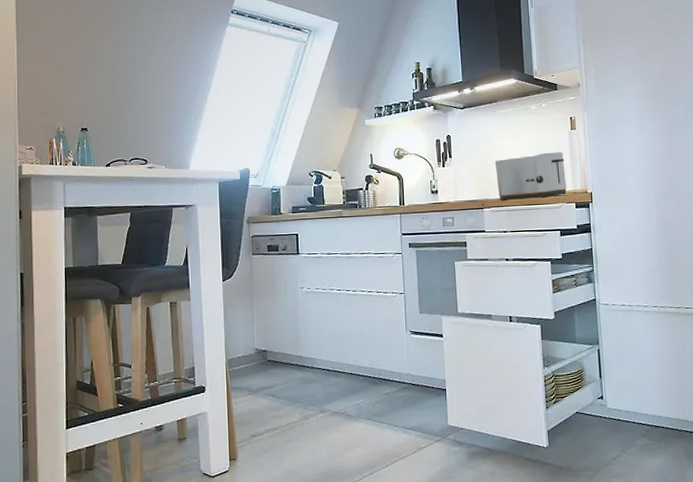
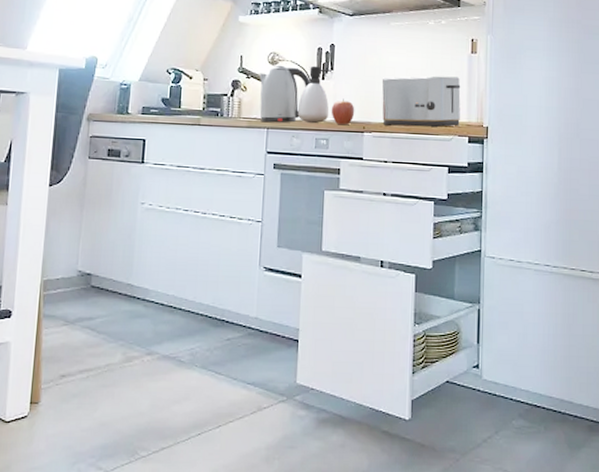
kettle: none [388,158,433,209] -> present [259,65,310,124]
soap dispenser: none [424,155,452,206] -> present [297,66,331,124]
fruit: none [453,181,474,205] -> present [331,98,355,126]

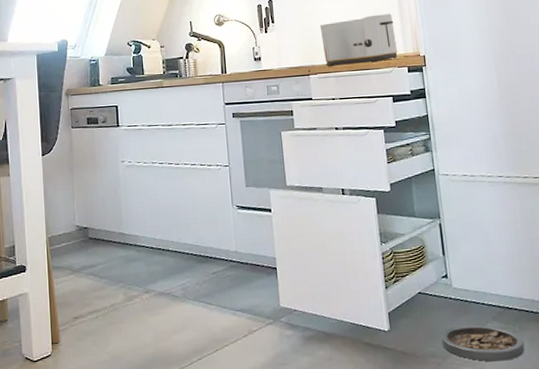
kettle: present [259,65,310,124] -> none [208,25,255,78]
soap dispenser: present [297,66,331,124] -> none [246,21,276,74]
fruit: present [331,98,355,126] -> none [277,47,299,72]
pet bowl: none [463,420,547,462] -> present [441,324,525,362]

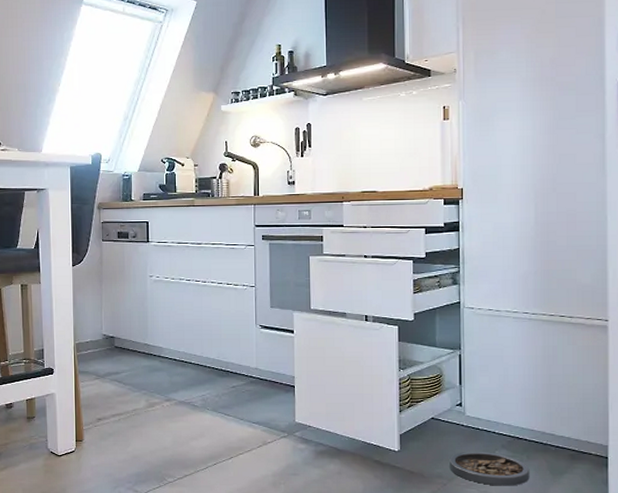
toaster: present [319,14,398,67] -> none [357,144,435,195]

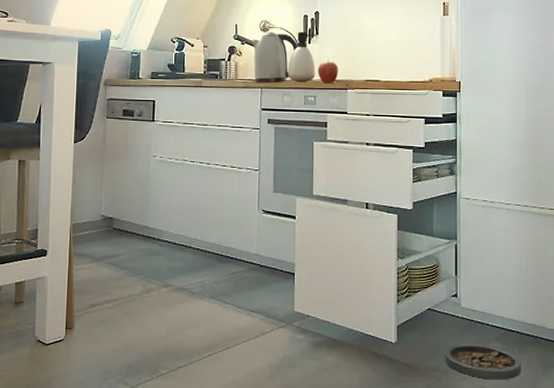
kettle: none [243,147,290,200] -> present [252,31,298,83]
soap dispenser: none [280,145,310,198] -> present [287,31,317,83]
fruit: none [311,172,334,197] -> present [317,59,339,84]

